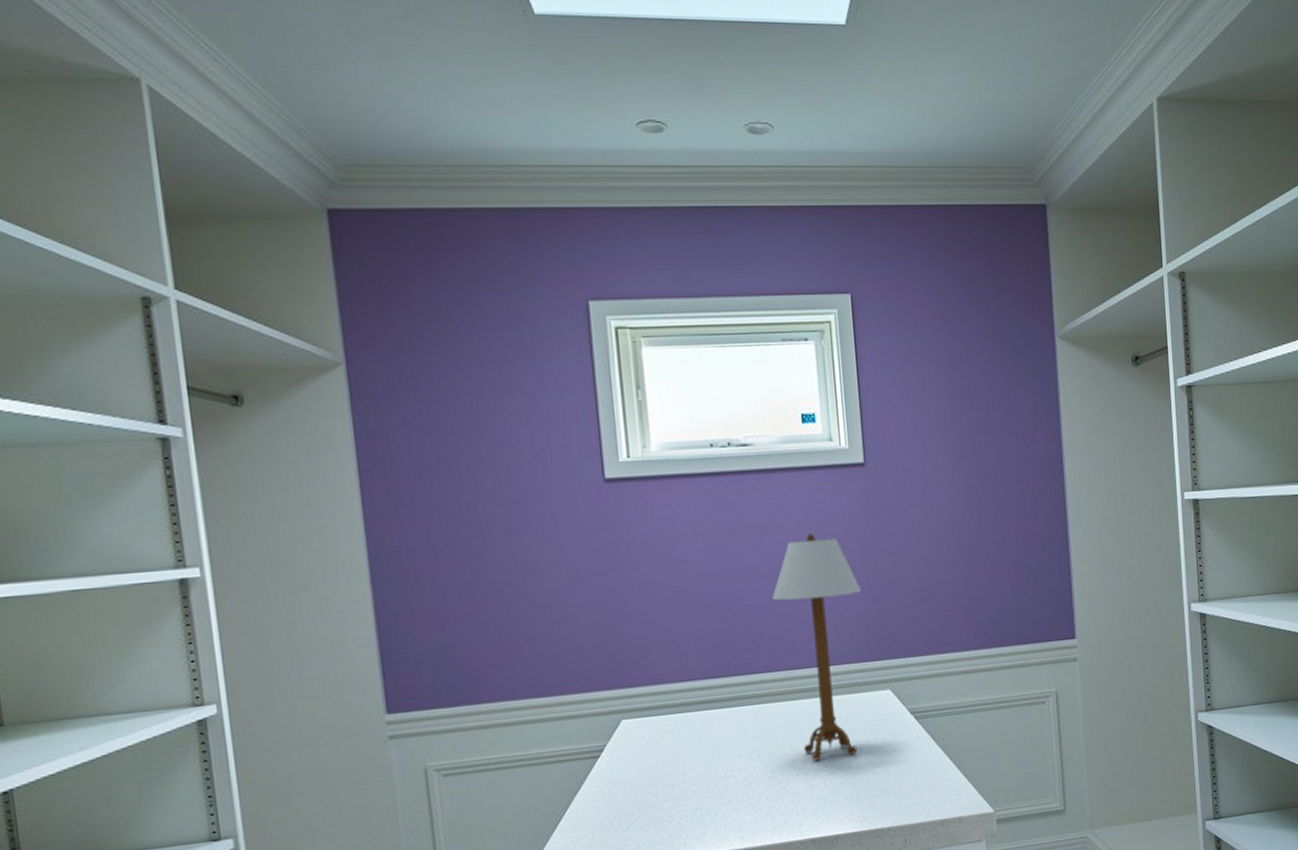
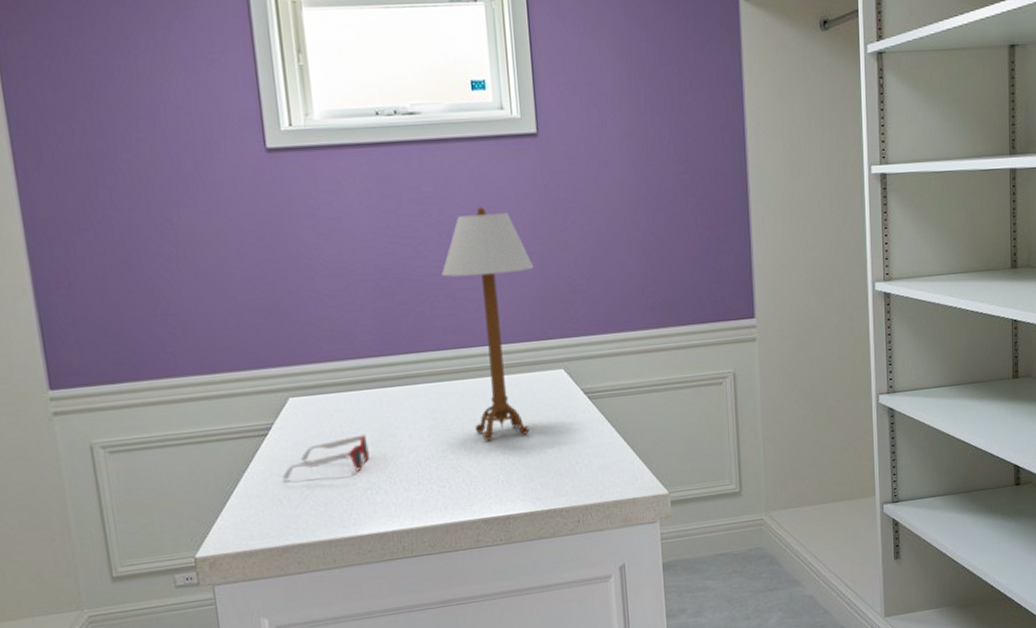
sunglasses: none [613,755,701,801] -> present [282,434,371,480]

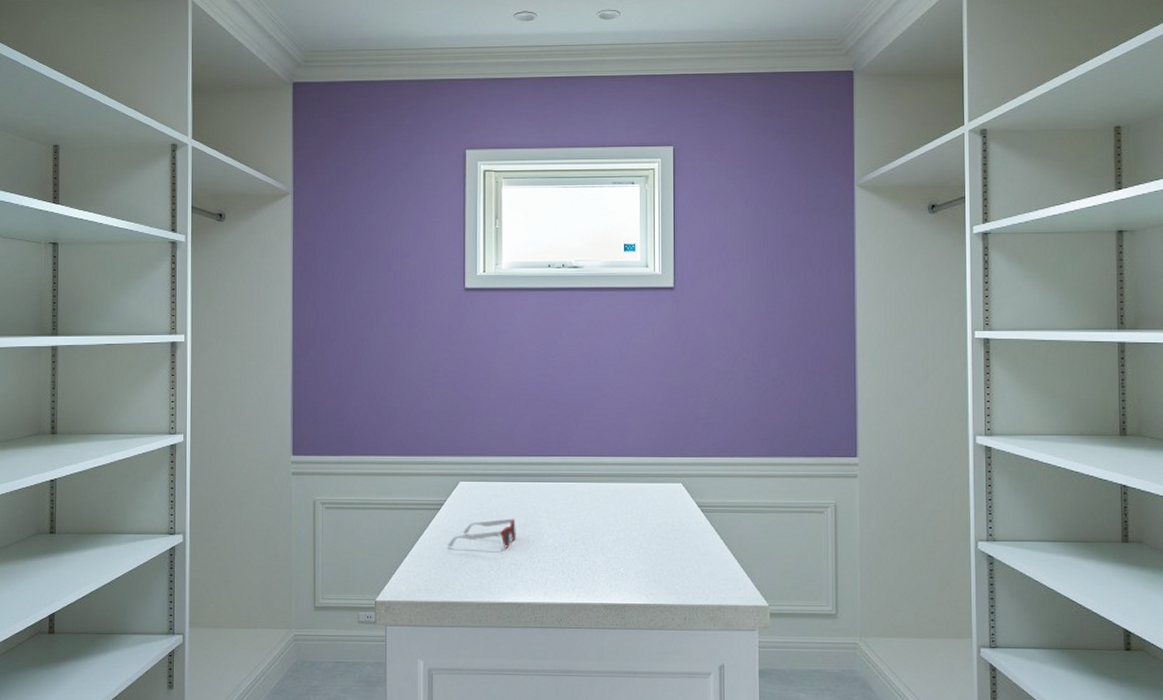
table lamp: present [441,207,534,441] -> none [587,343,663,537]

